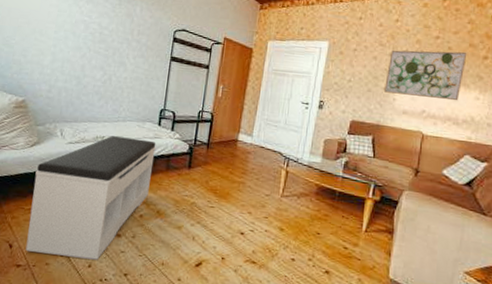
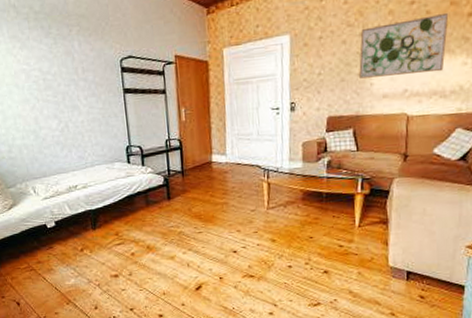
bench: present [25,136,156,260] -> none [20,180,135,305]

